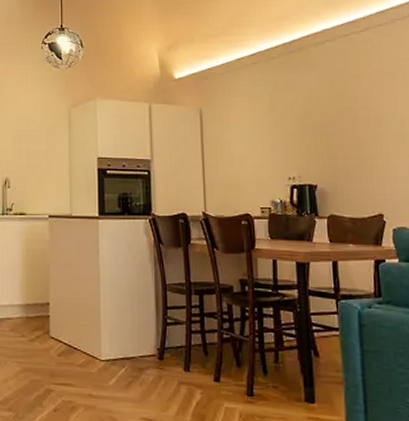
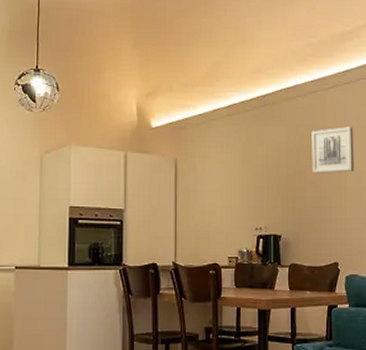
wall art: none [344,70,395,120] -> present [312,127,354,173]

